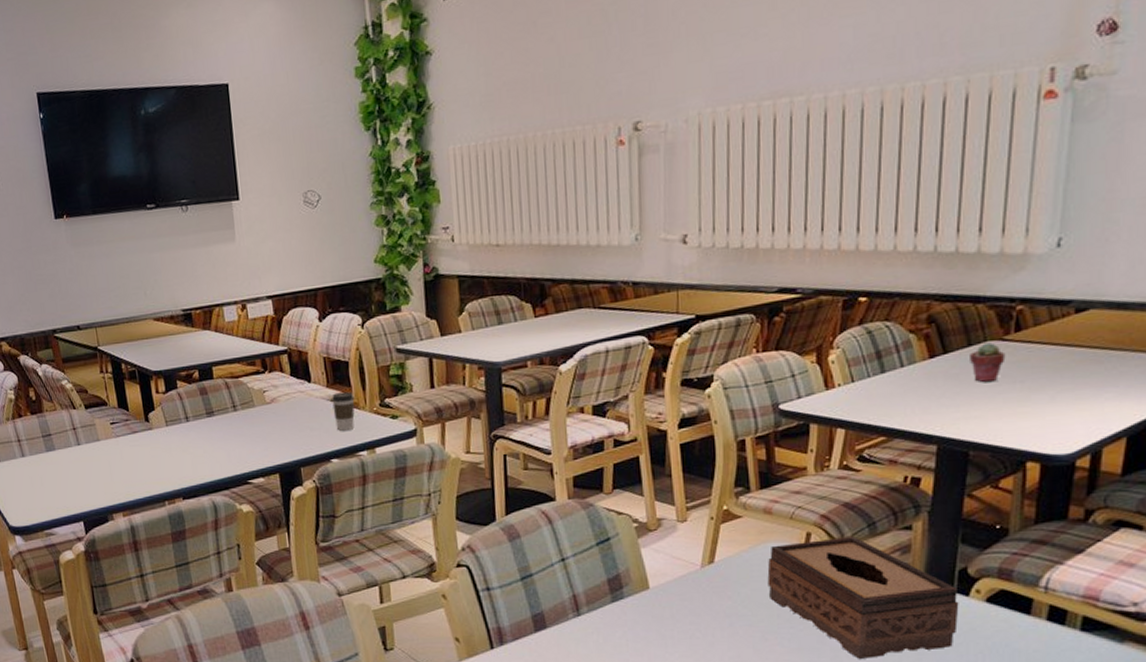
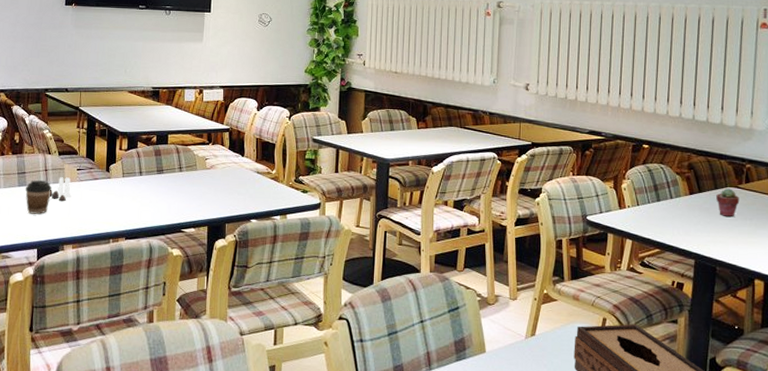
coffee cup: none [55,441,86,482] -> present [25,180,52,214]
salt and pepper shaker set: none [84,434,110,464] -> present [50,177,72,202]
coffee cup: present [332,392,355,431] -> none [258,167,276,198]

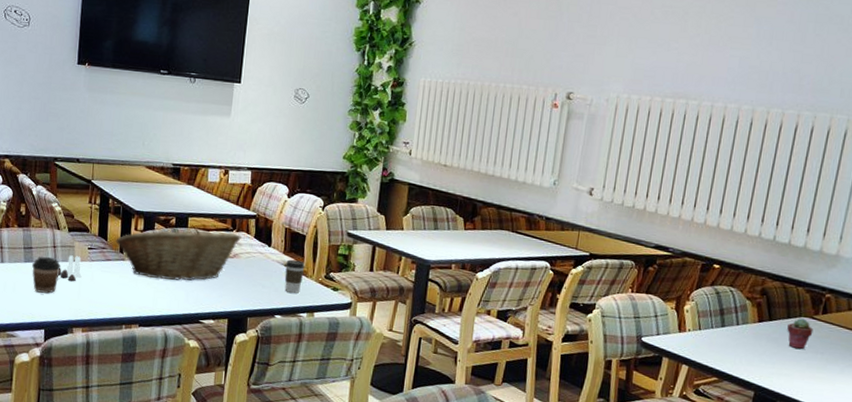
fruit basket: none [102,145,217,193] -> present [115,228,241,281]
coffee cup: none [258,167,276,198] -> present [284,259,305,293]

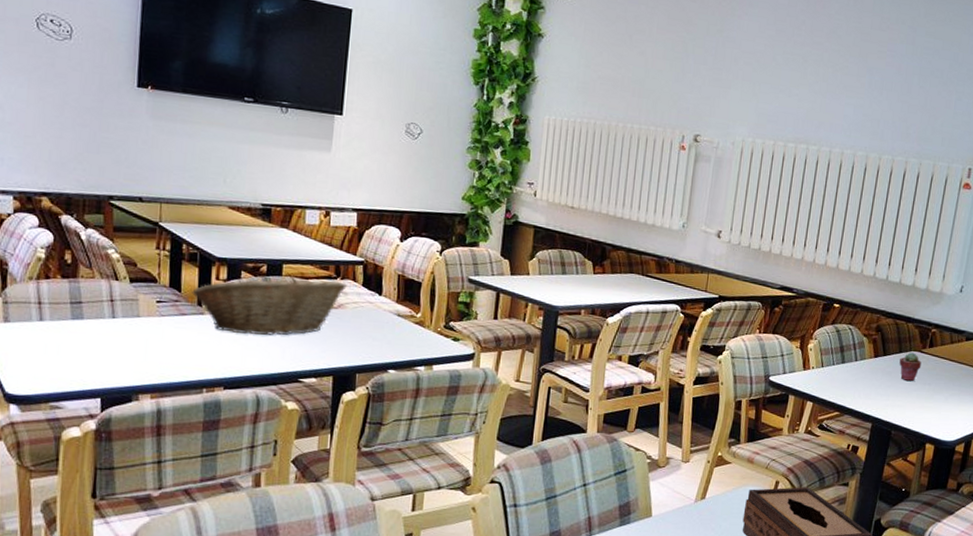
coffee cup: present [32,257,61,294] -> none [82,313,120,356]
salt and pepper shaker set: present [58,255,82,282] -> none [118,310,149,341]
coffee cup: present [284,259,305,293] -> none [398,309,422,345]

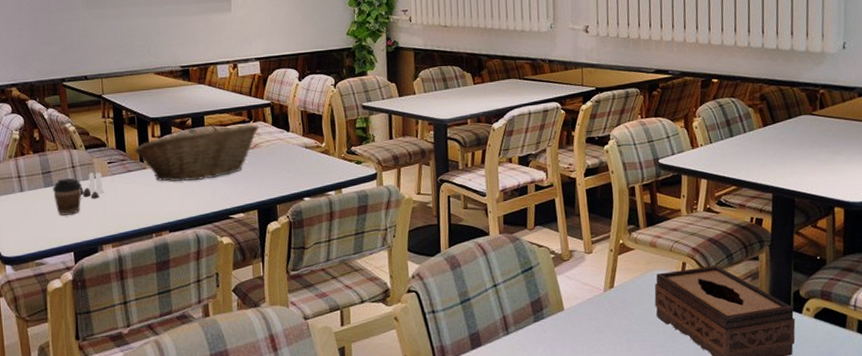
coffee cup: none [82,313,120,356] -> present [53,178,82,216]
salt and pepper shaker set: none [118,310,149,341] -> present [81,172,105,199]
potted succulent: present [899,352,922,381] -> none [791,116,815,146]

